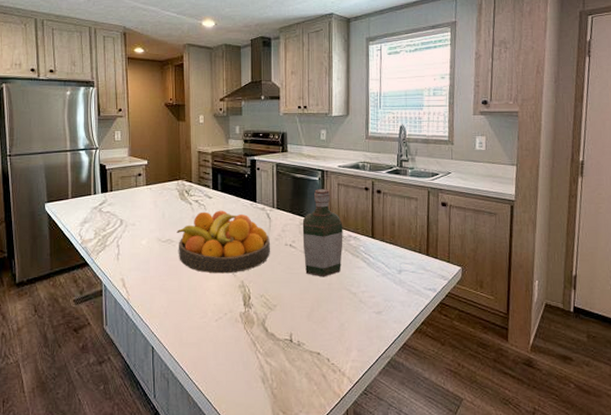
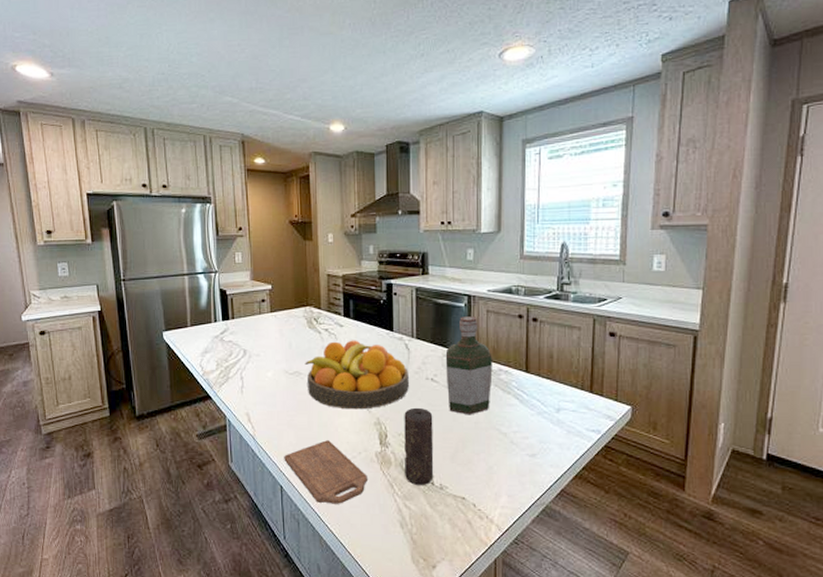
cutting board: none [156,303,232,363] -> present [284,440,367,504]
candle: none [266,271,292,344] -> present [404,407,434,486]

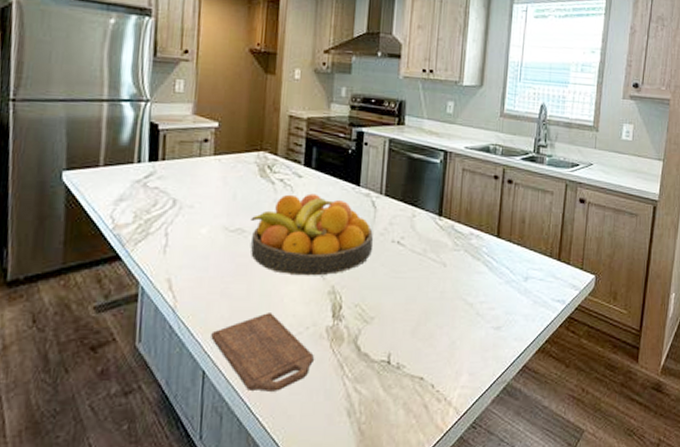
candle: present [404,407,434,486] -> none [358,274,396,366]
bottle: present [445,316,493,415] -> none [414,174,465,284]

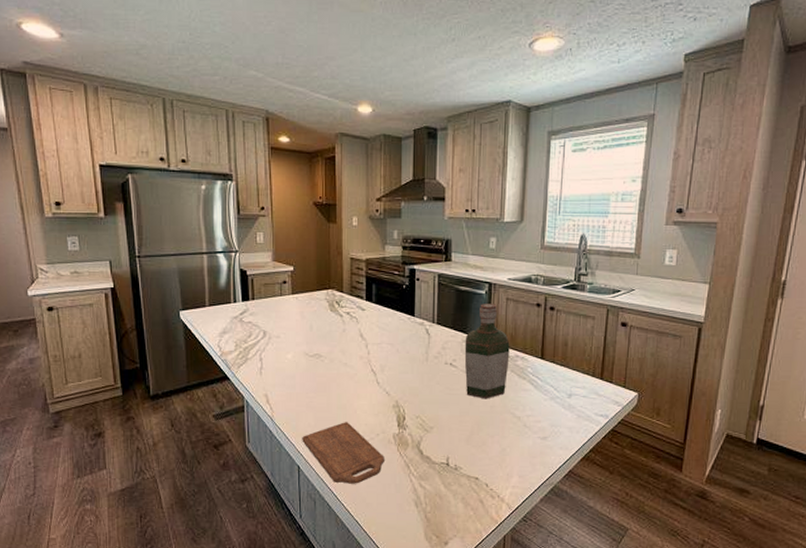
fruit bowl: present [250,193,373,276] -> none [325,324,428,393]
bottle: none [414,174,465,284] -> present [464,304,510,399]

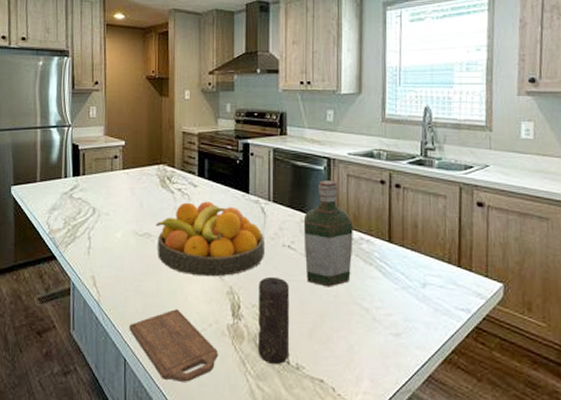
fruit bowl: none [325,324,428,393] -> present [156,201,264,277]
candle: none [421,391,451,467] -> present [258,276,290,365]

